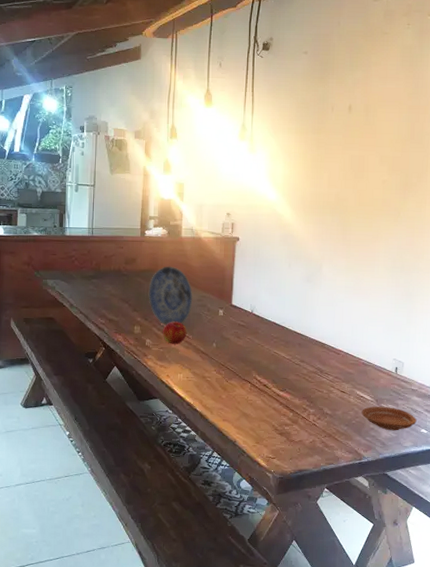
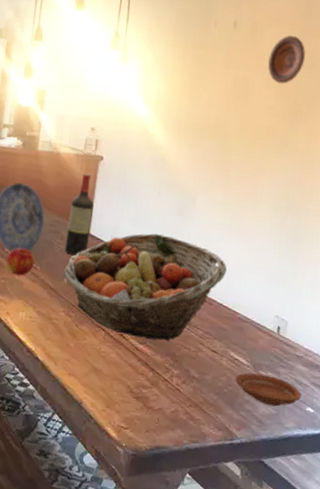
wine bottle: none [211,254,234,324] -> present [64,174,94,256]
fruit basket: none [213,300,352,387] -> present [64,233,227,341]
decorative plate: none [380,114,414,159] -> present [267,35,305,84]

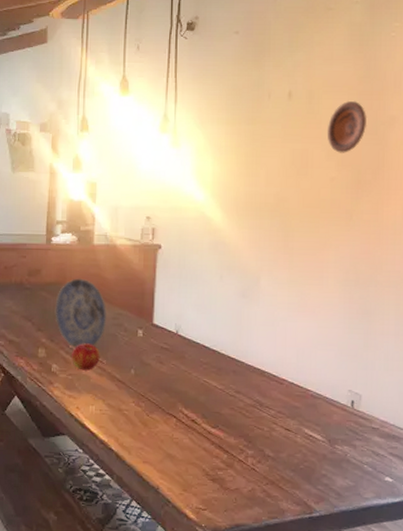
wine bottle: present [64,174,94,256] -> none [129,264,155,347]
fruit basket: present [64,233,227,341] -> none [131,318,297,423]
plate: present [235,373,302,407] -> none [311,448,379,479]

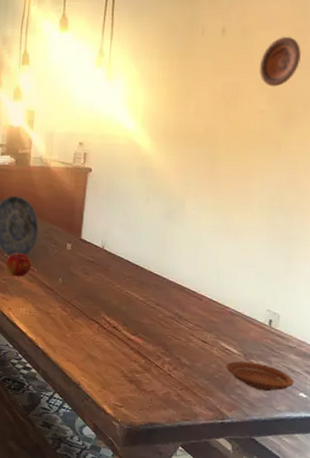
plate: none [311,448,379,479] -> present [226,361,294,392]

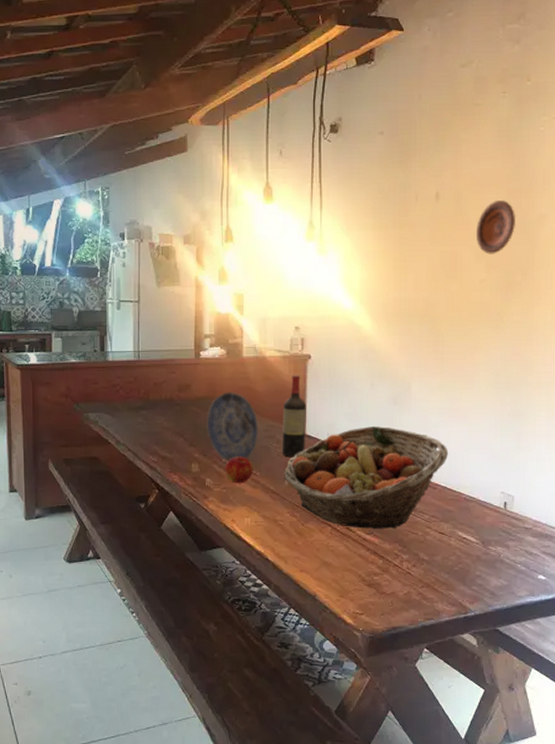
wine bottle: none [58,185,84,259] -> present [281,375,306,458]
fruit basket: none [59,237,217,333] -> present [284,426,449,529]
plate: present [226,361,294,392] -> none [465,550,532,578]

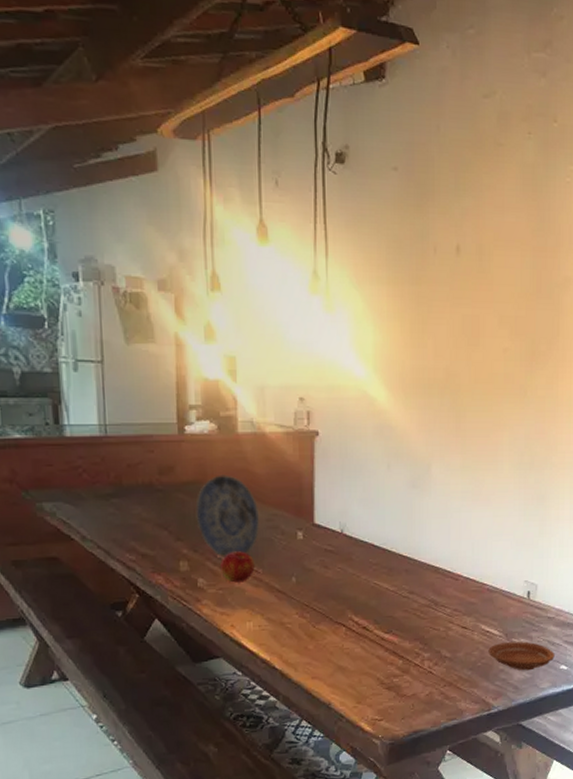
wine bottle: present [281,375,306,458] -> none [287,455,315,551]
fruit basket: present [284,426,449,529] -> none [291,513,472,627]
plate: none [465,550,532,578] -> present [488,641,555,671]
decorative plate: present [475,199,515,254] -> none [499,258,540,320]

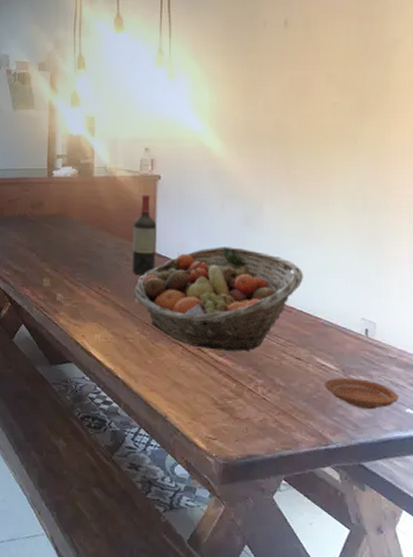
plate: present [195,475,260,558] -> none [58,210,109,277]
apple: present [221,551,255,583] -> none [76,273,104,300]
wine bottle: none [287,455,315,551] -> present [132,195,156,276]
fruit basket: none [291,513,472,627] -> present [134,247,304,352]

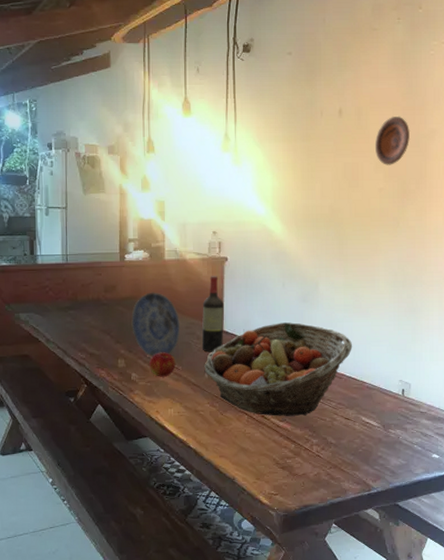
plate: none [58,210,109,277] -> present [131,292,181,357]
apple: none [76,273,104,300] -> present [149,352,176,377]
plate: present [324,378,399,410] -> none [368,432,427,458]
decorative plate: none [326,25,368,78] -> present [374,115,410,165]

